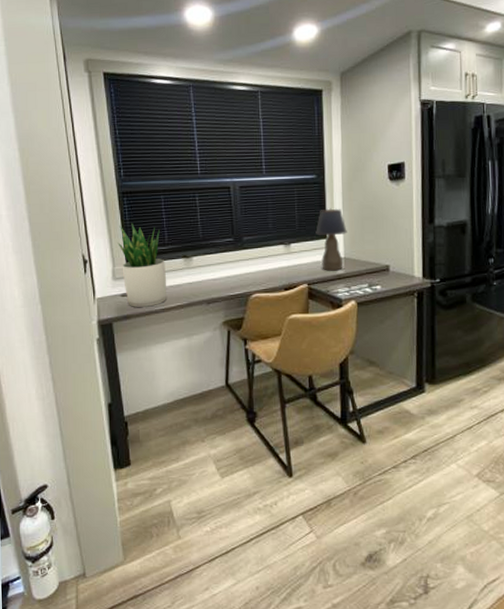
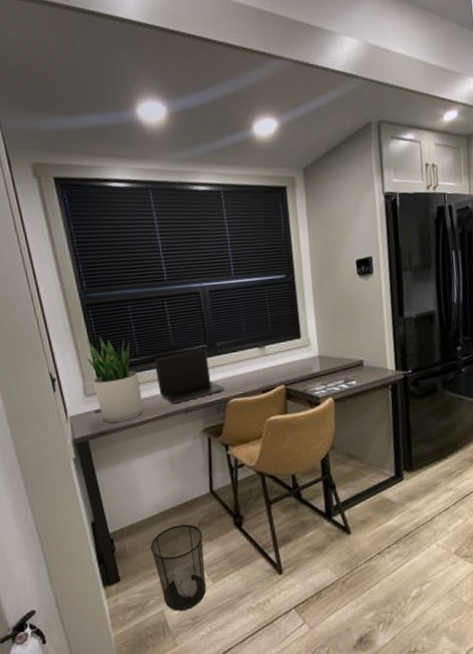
waste bin: none [162,415,215,503] -> present [150,524,206,611]
laptop computer: none [182,242,248,295] -> present [154,348,226,405]
table lamp: present [315,208,347,271] -> none [289,307,320,371]

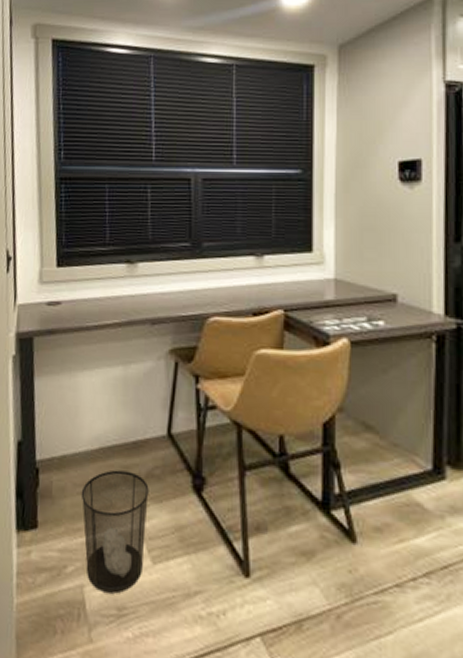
planter: present [86,336,143,423] -> none [49,215,104,322]
laptop computer: present [154,348,226,405] -> none [124,247,206,311]

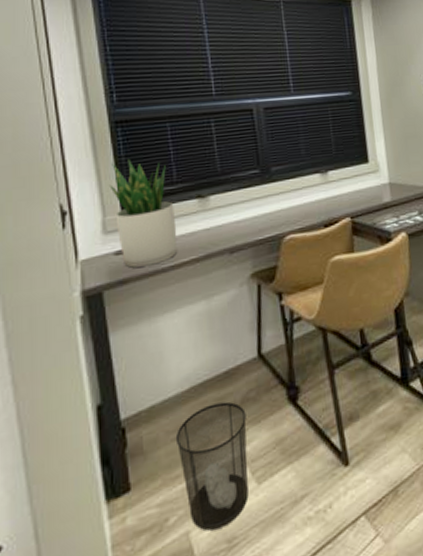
planter: none [49,215,104,322] -> present [109,159,177,268]

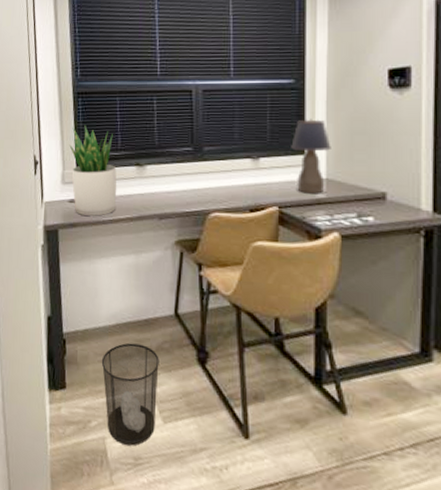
table lamp: none [355,127,391,201] -> present [291,119,331,195]

